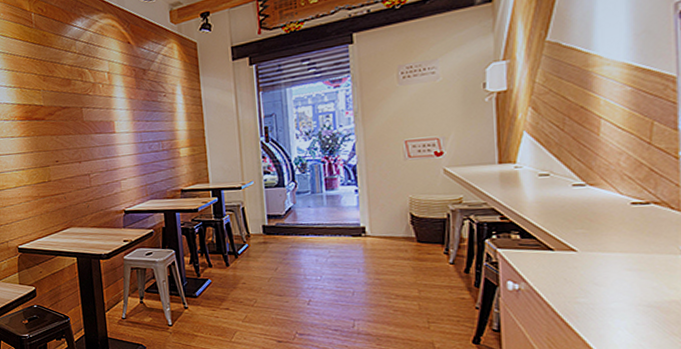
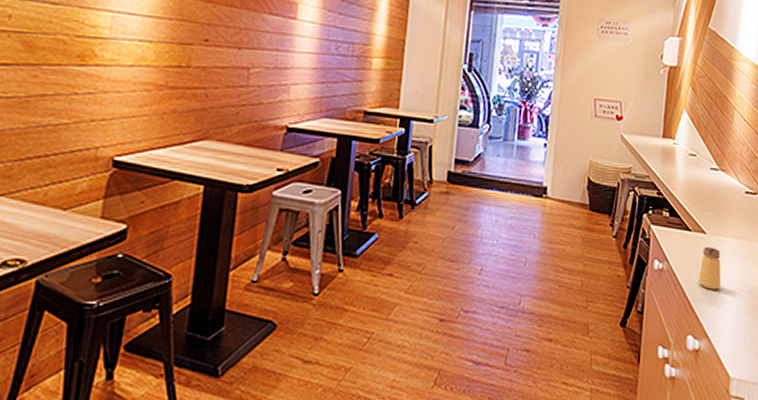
saltshaker: none [573,263,608,306] -> present [699,246,721,290]

